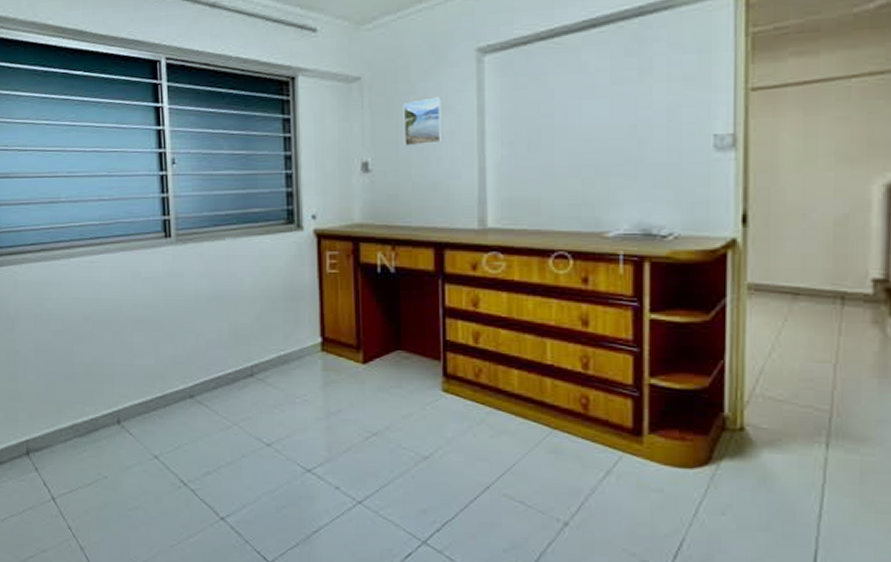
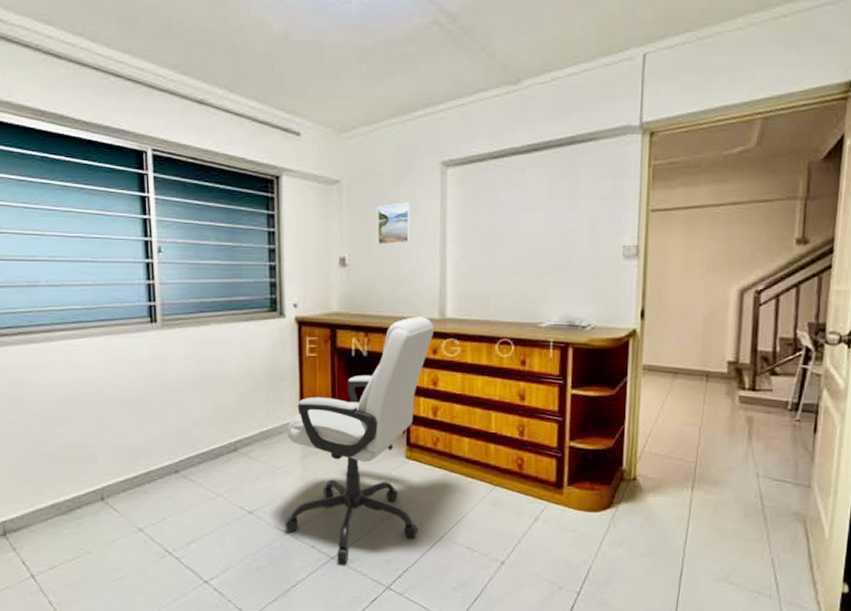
chair: none [306,227,474,509] -> present [285,317,435,562]

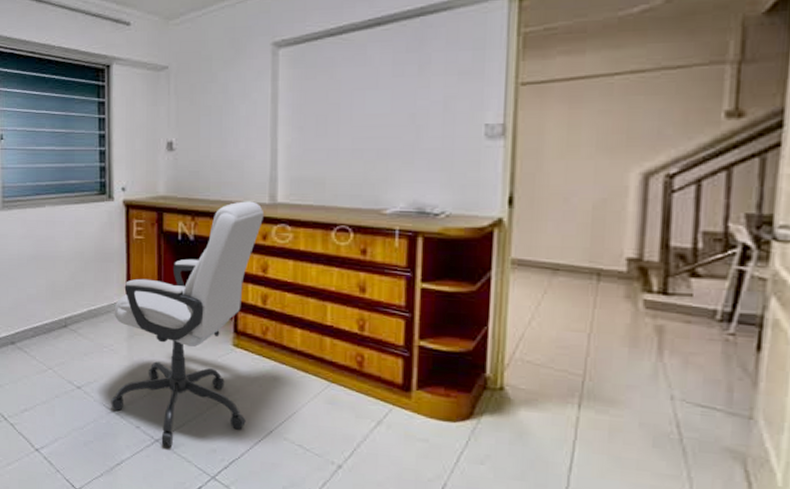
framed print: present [377,202,412,245] -> none [204,85,241,129]

